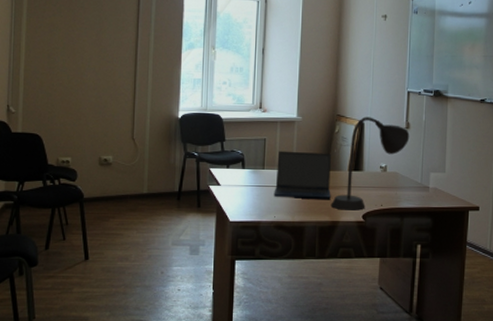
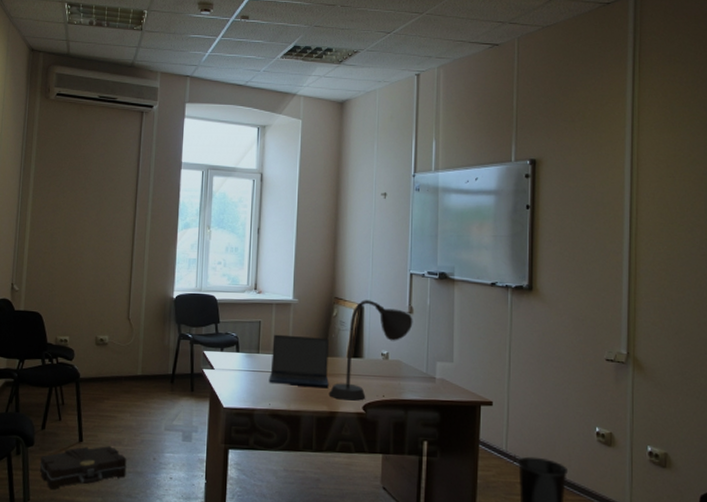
briefcase: none [44,263,135,307] -> present [39,446,127,489]

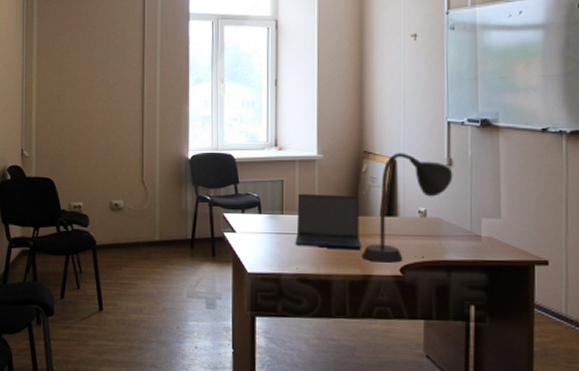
briefcase: present [39,446,127,489] -> none [61,314,149,360]

